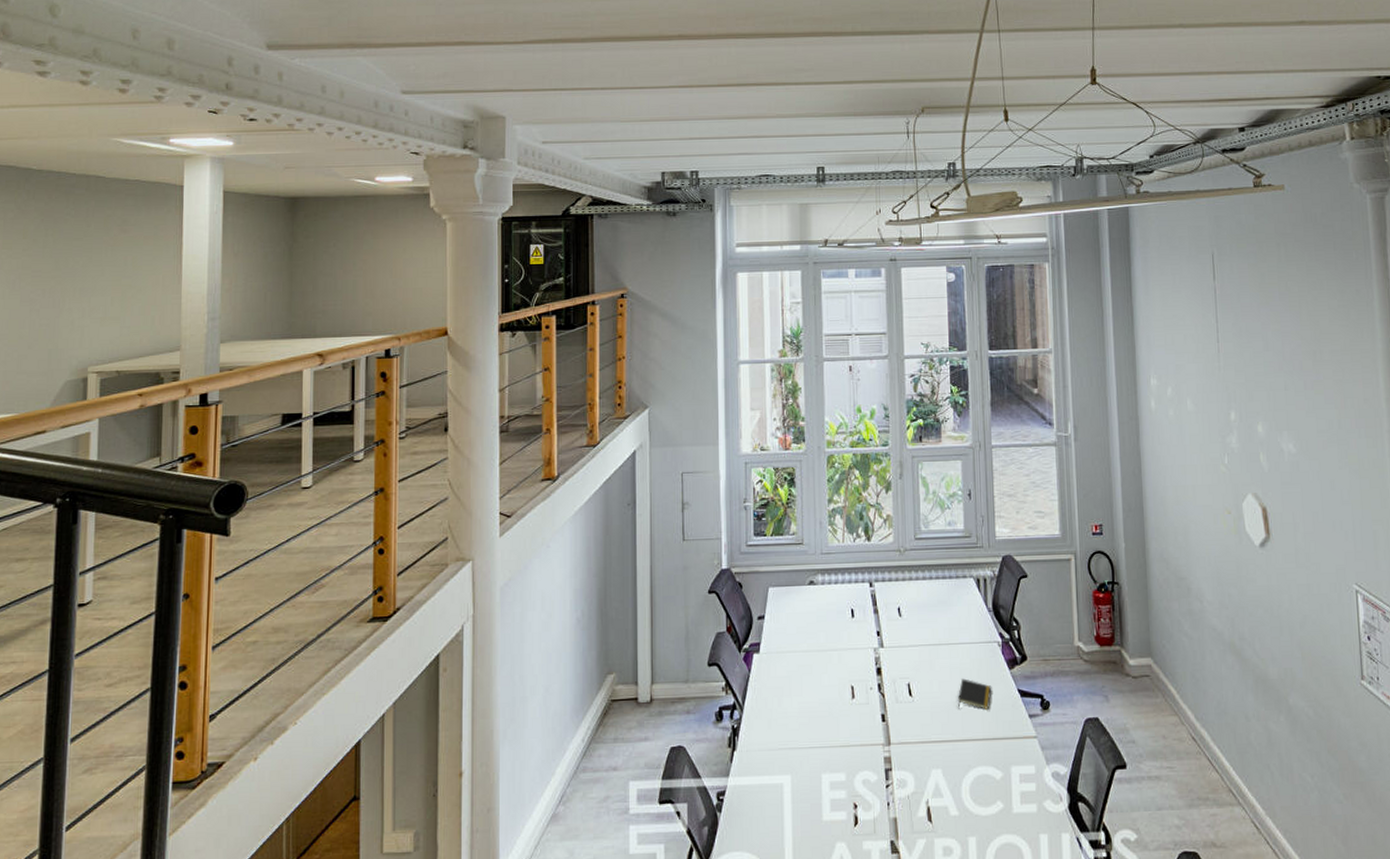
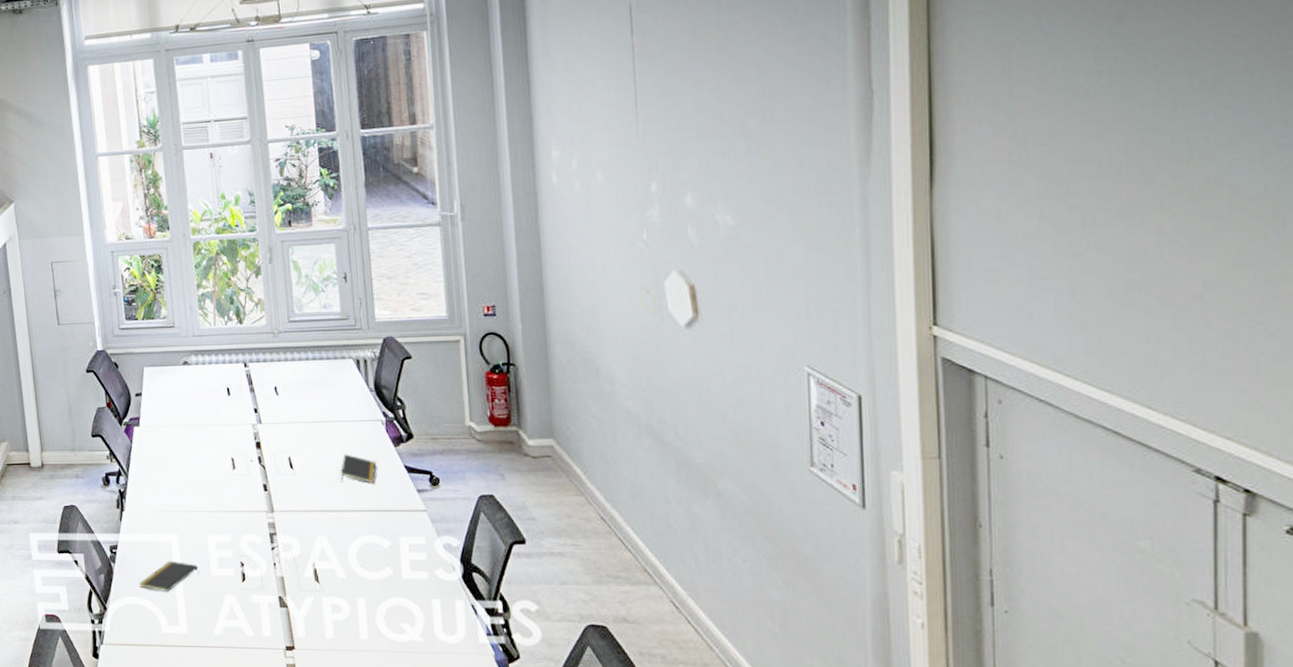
notepad: none [745,806,810,843] -> present [139,560,199,592]

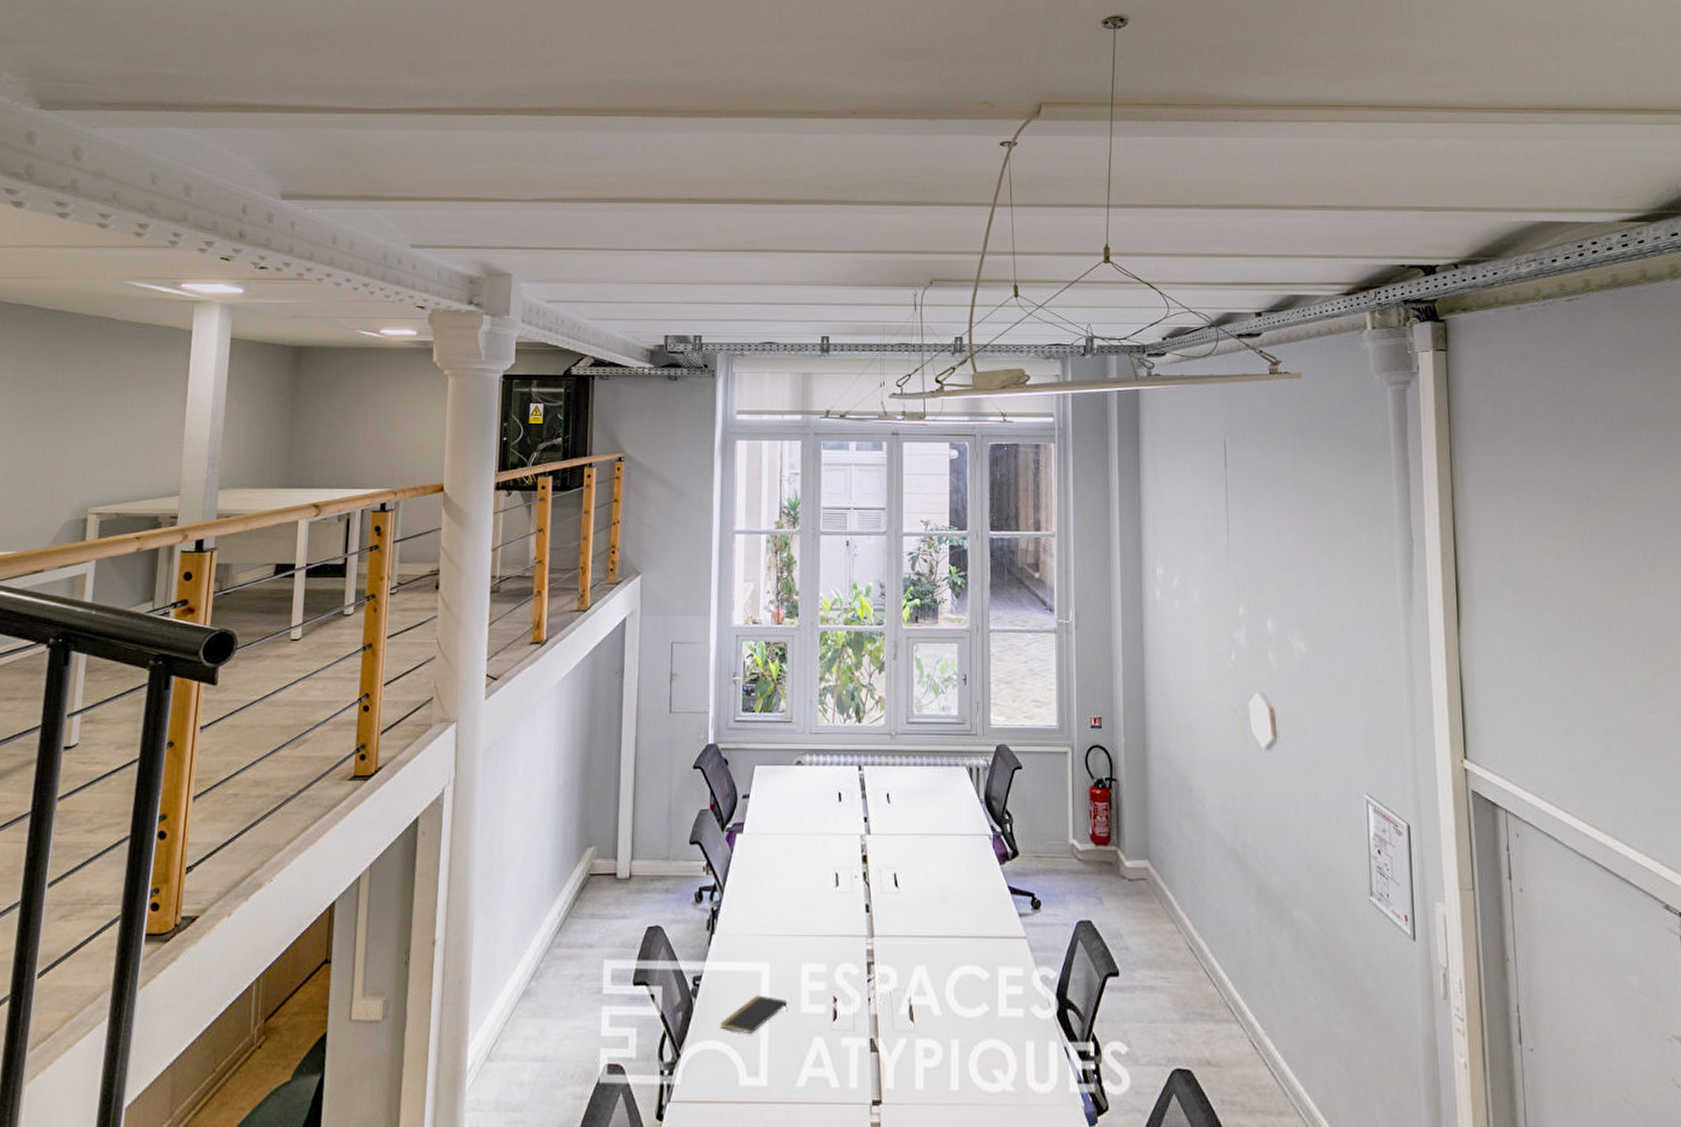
notepad: present [341,454,377,483] -> none [946,871,981,905]

